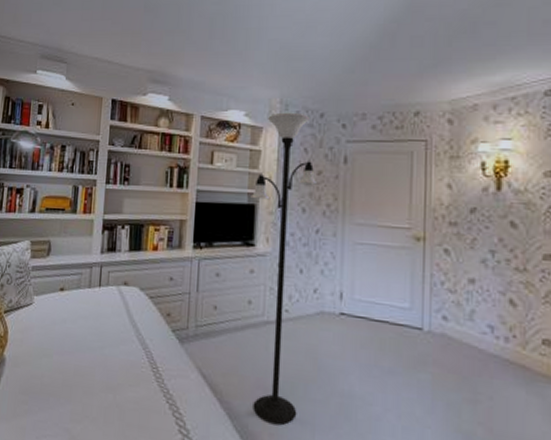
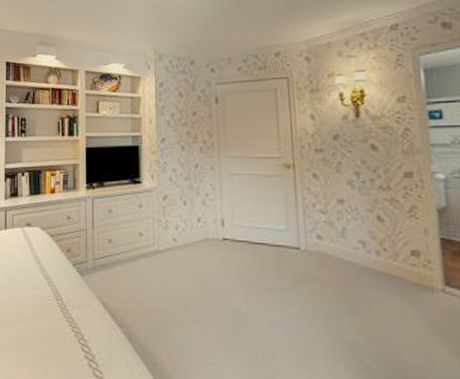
floor lamp: present [250,112,318,425] -> none [134,61,194,346]

